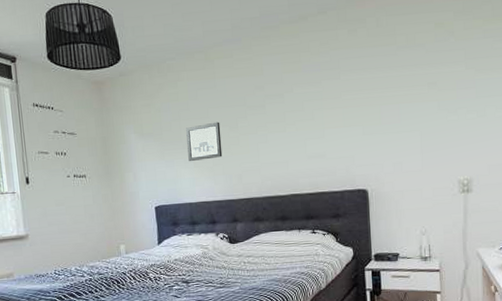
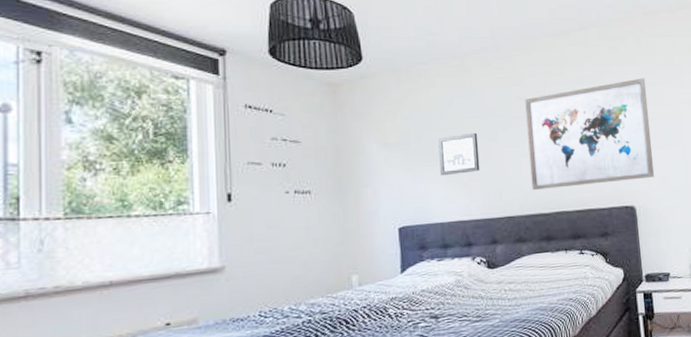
wall art: none [263,60,389,174] -> present [525,78,655,190]

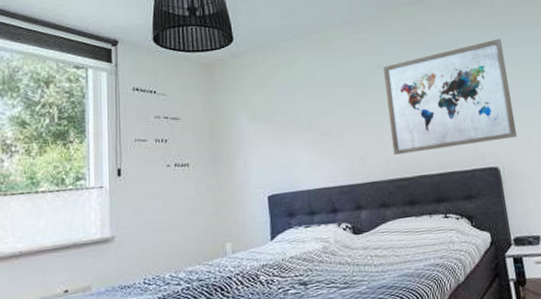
wall art: present [438,132,480,175] -> none [303,101,343,144]

